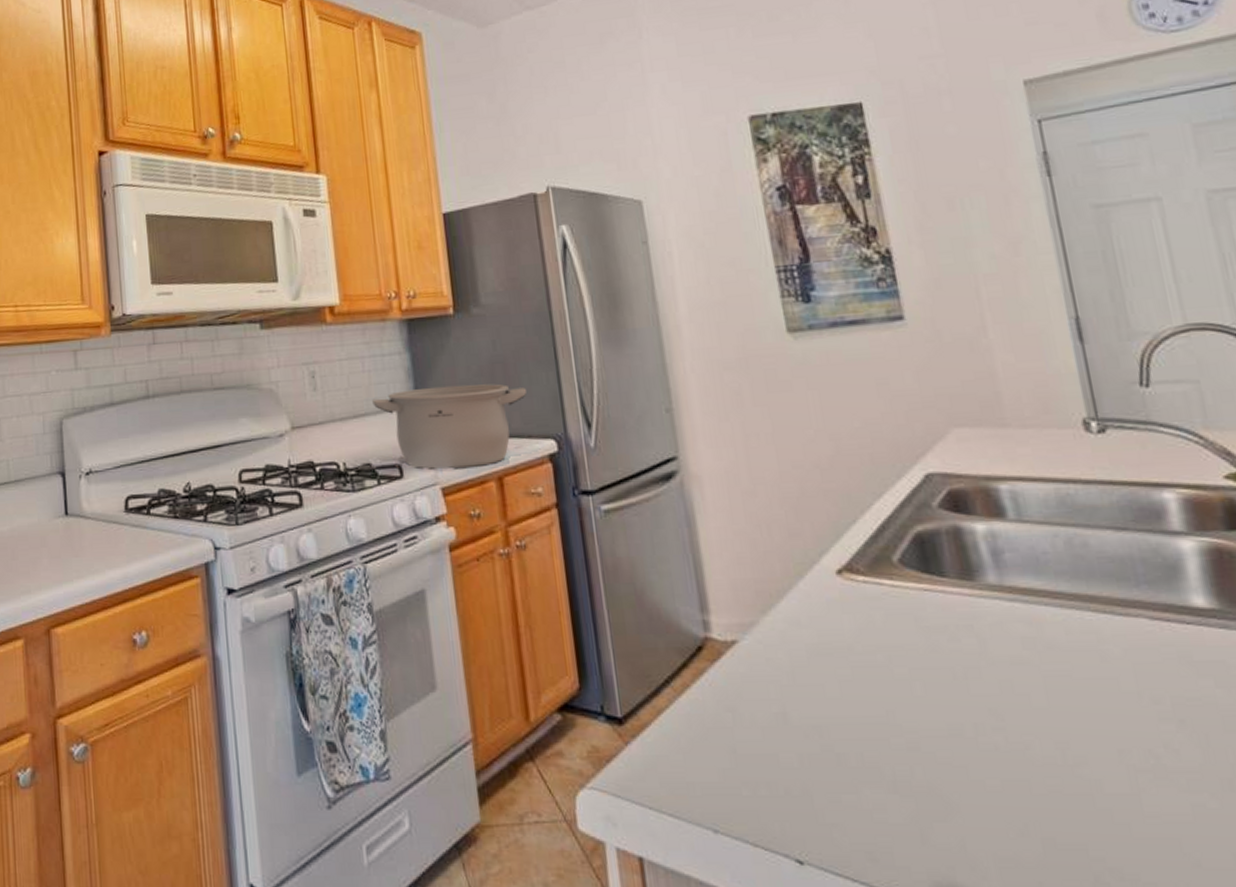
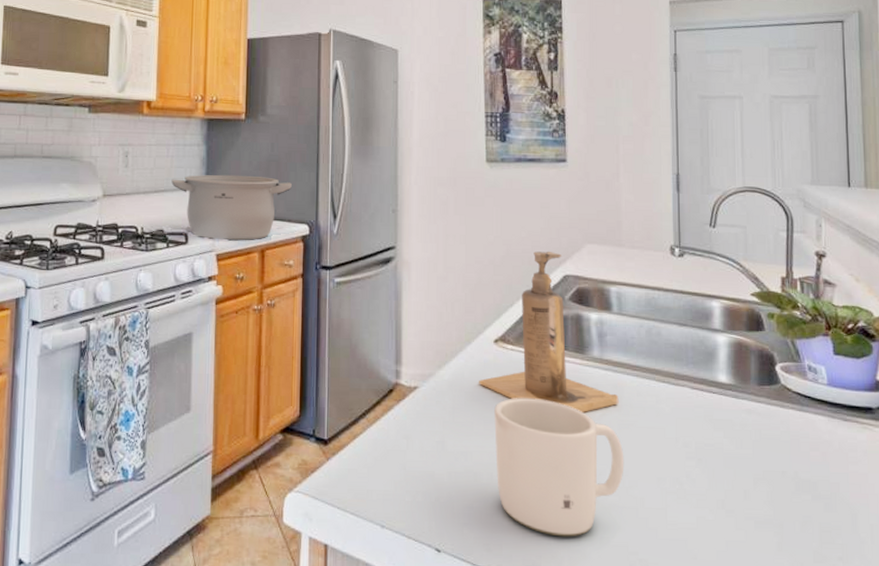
soap dispenser: none [823,444,1041,662] -> present [479,251,620,412]
mug: none [851,647,1063,839] -> present [494,398,624,537]

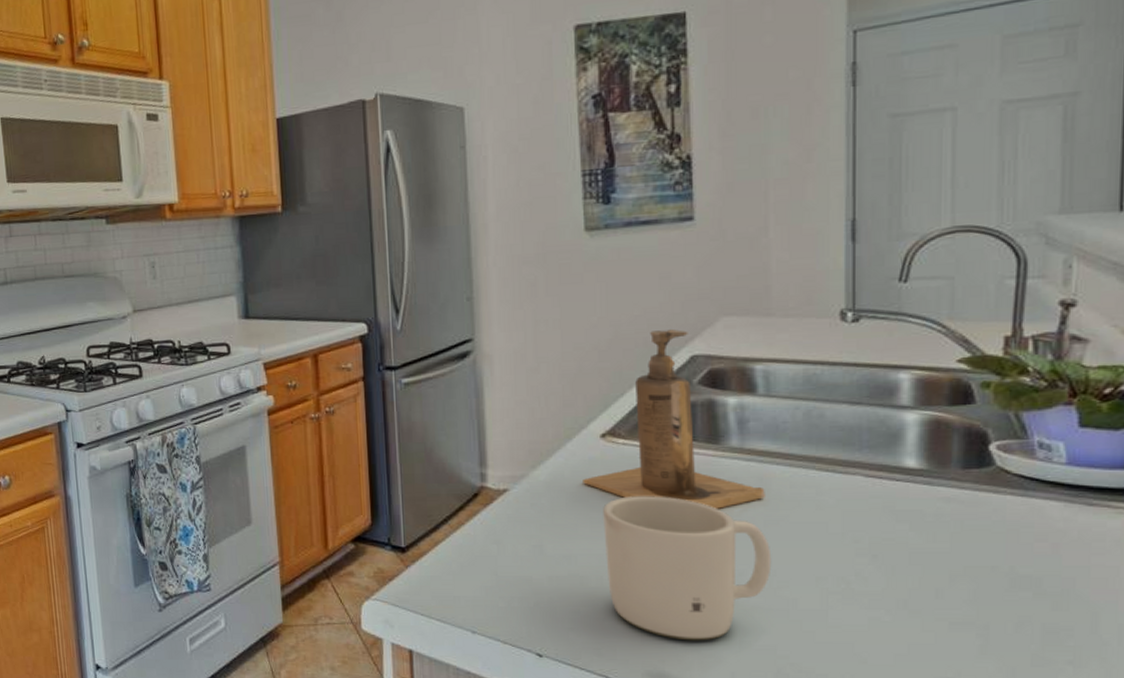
cooking pot: present [171,174,292,240] -> none [205,274,343,347]

